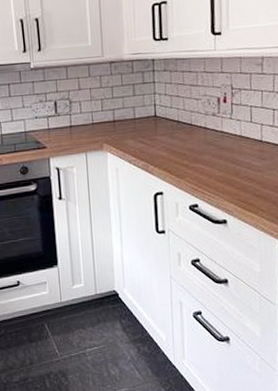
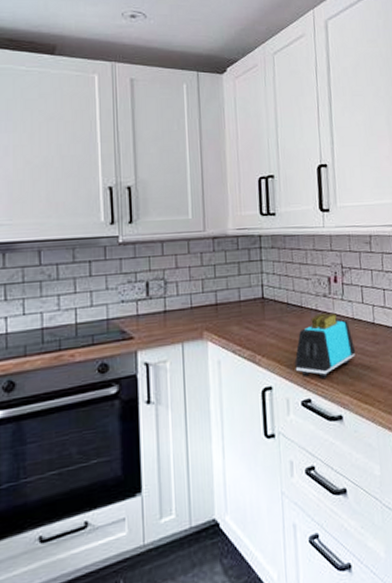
toaster: none [183,130,243,189] -> present [294,313,356,380]

